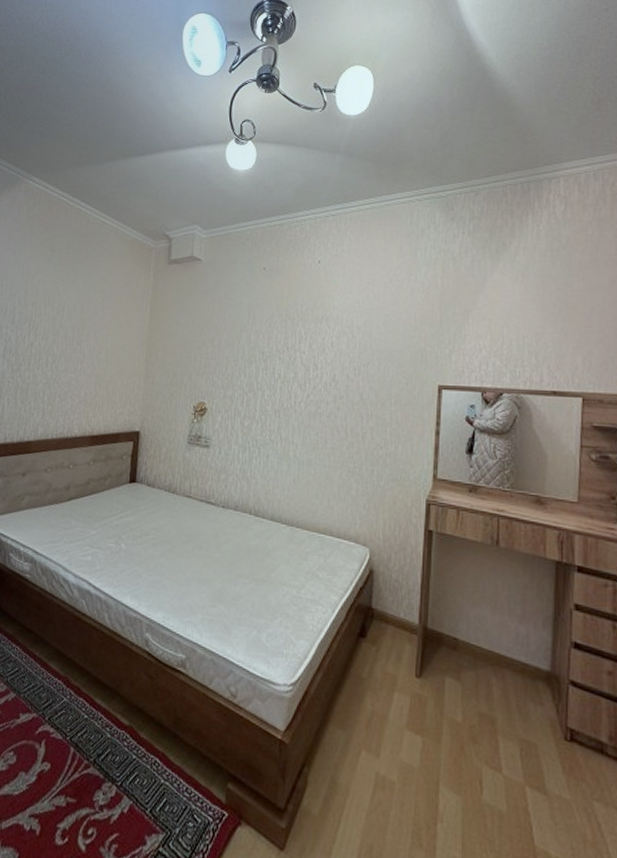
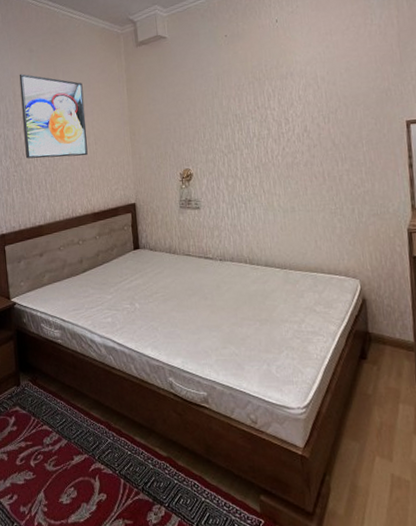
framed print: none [26,272,103,372] -> present [19,73,88,159]

